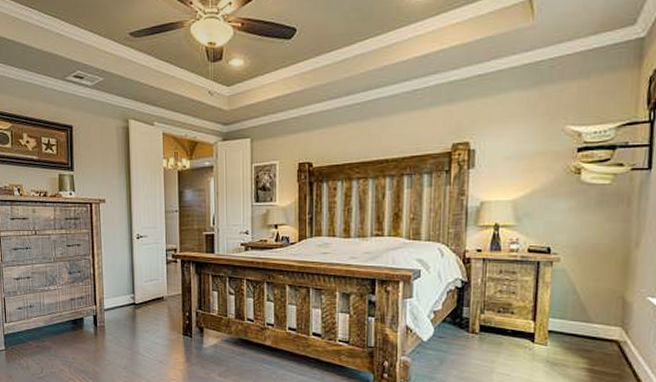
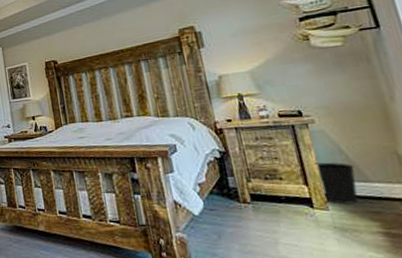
wastebasket: none [545,301,582,342] -> present [314,162,358,204]

